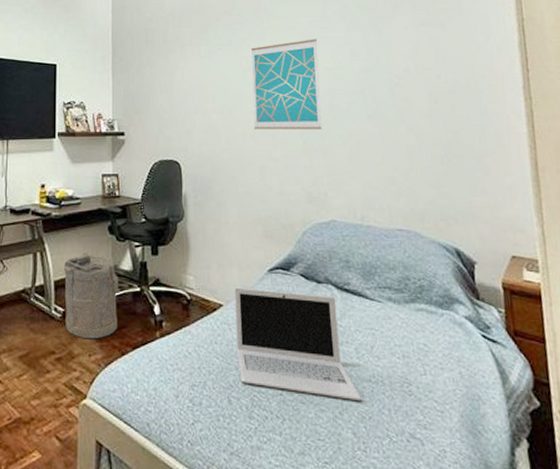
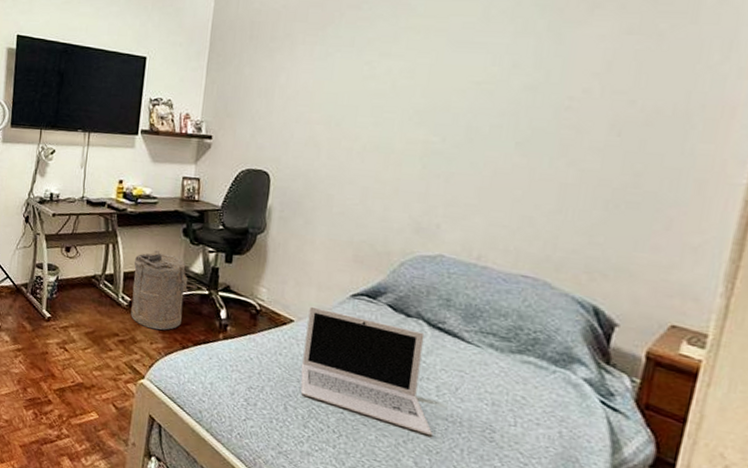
wall art: present [251,39,322,129] -> none [363,44,470,154]

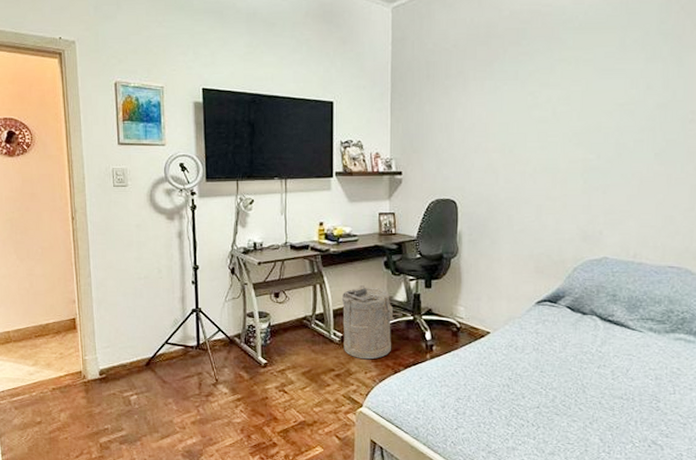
laptop: present [300,306,433,436] -> none [500,317,612,415]

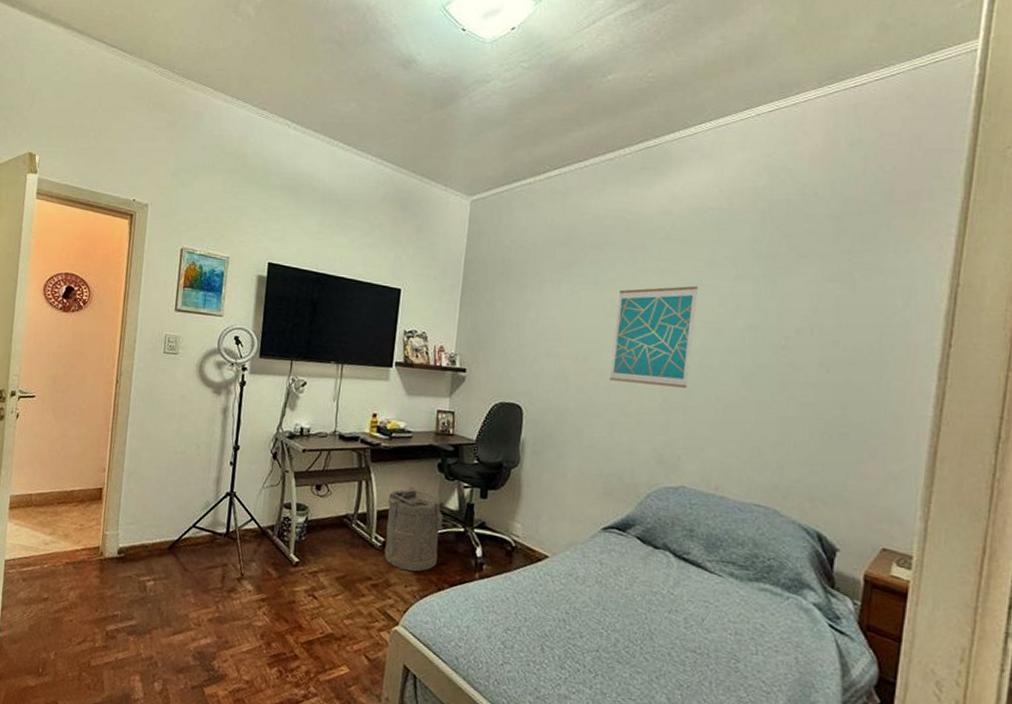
wall art: none [534,71,612,169] -> present [609,285,699,388]

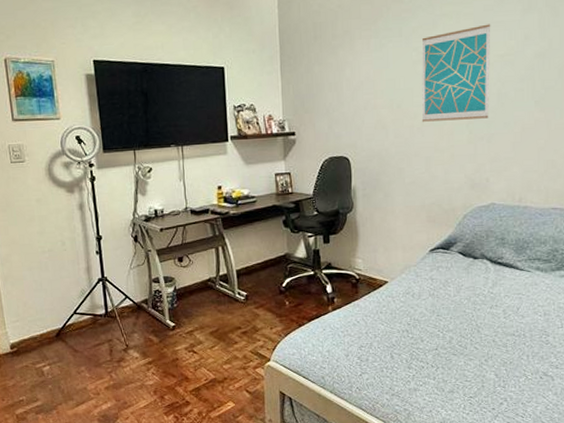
laundry hamper: present [384,486,453,572] -> none [243,244,303,316]

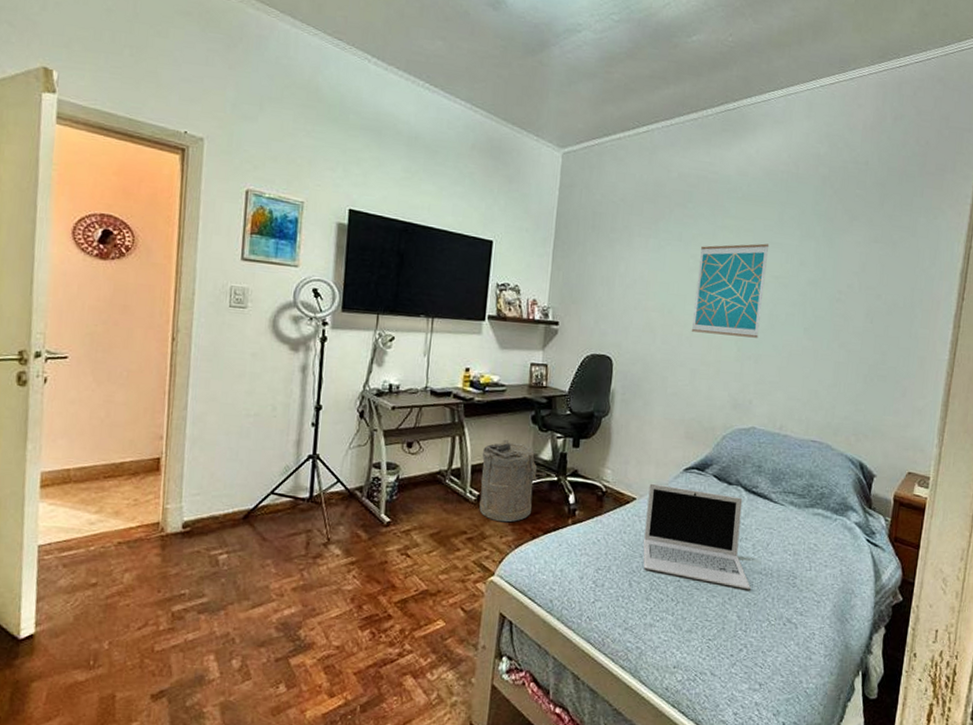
laundry hamper: none [243,244,303,316] -> present [479,439,547,523]
laptop: none [399,266,505,351] -> present [642,483,751,590]

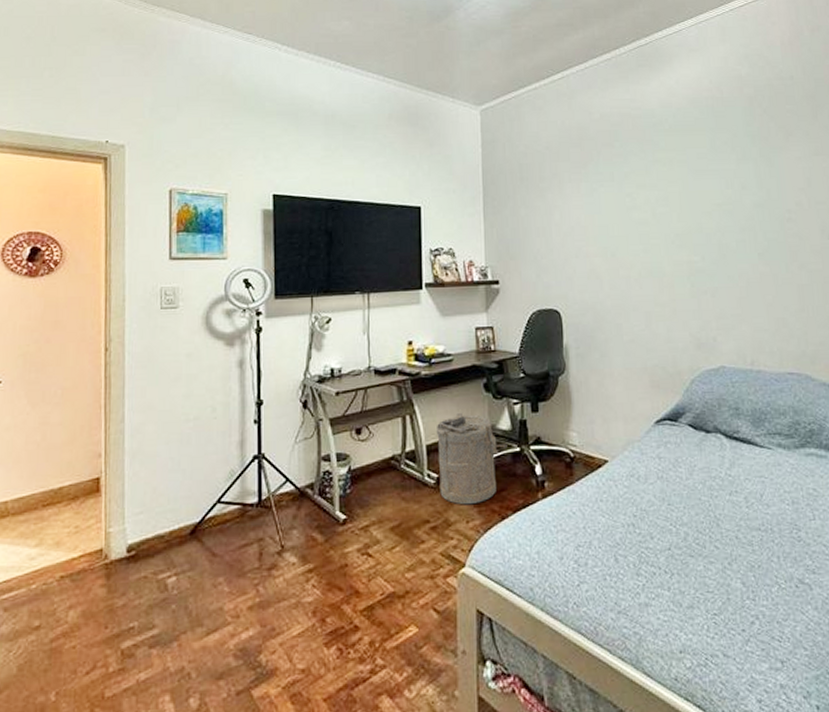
laptop: present [642,483,751,590] -> none [620,441,751,551]
wall art: present [691,243,770,338] -> none [636,172,711,273]

